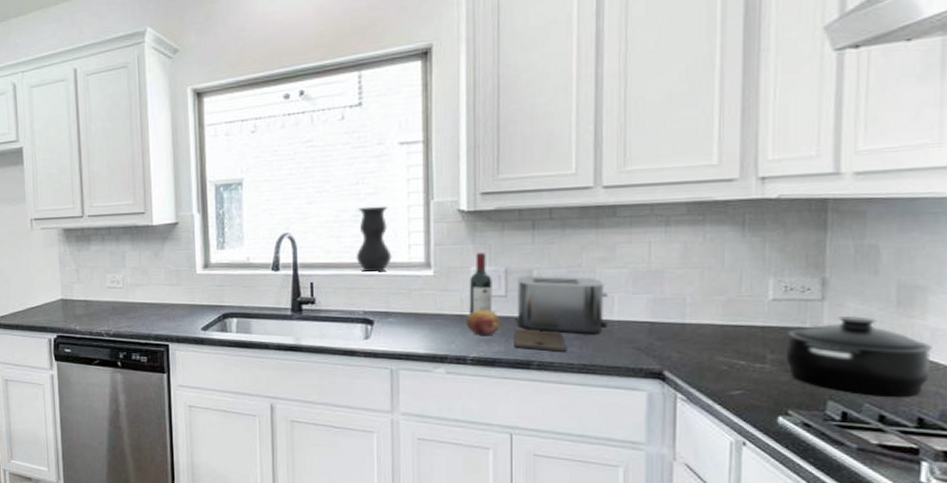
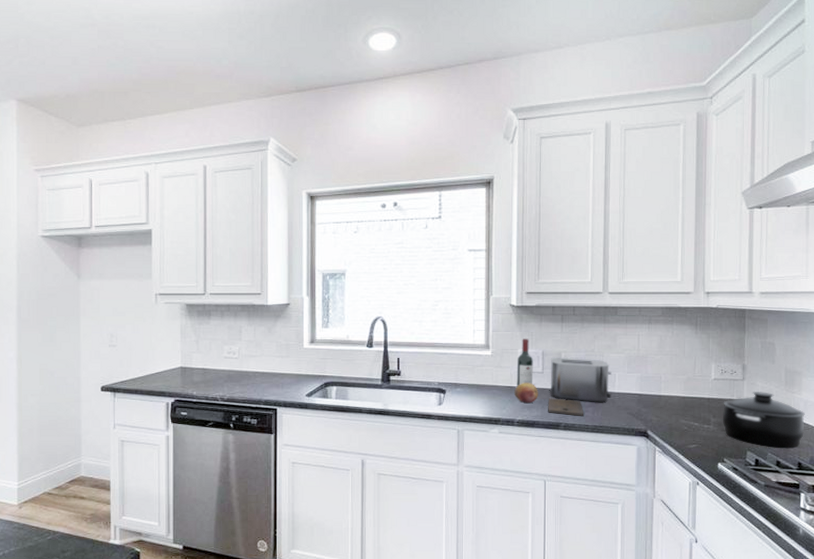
vase: present [356,206,392,273] -> none [433,298,461,351]

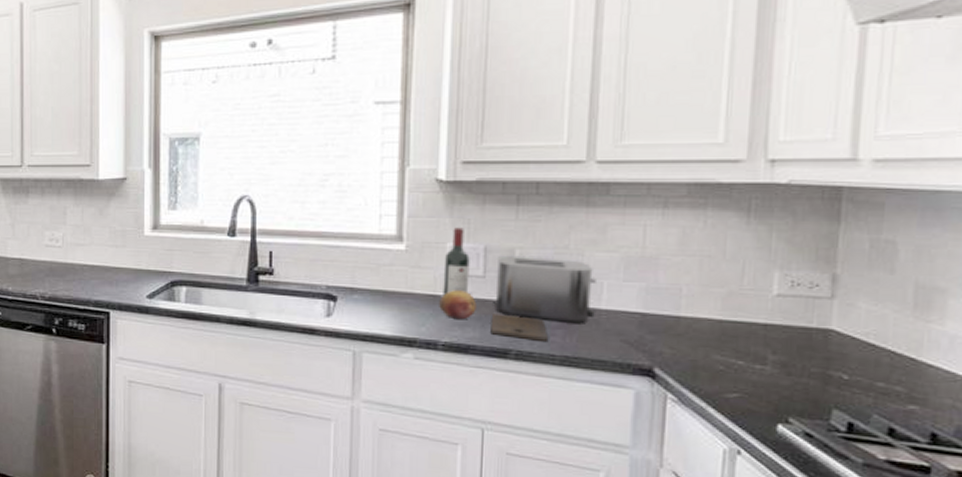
saucepan: present [723,391,805,449] -> none [790,316,950,410]

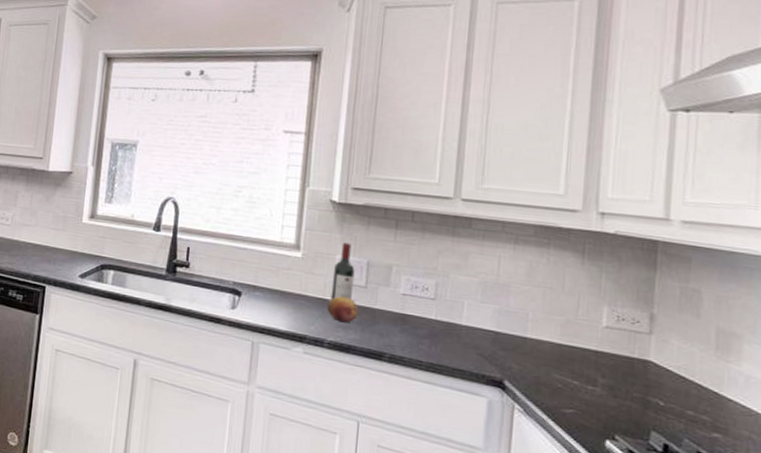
cutting board: present [490,314,549,343] -> none [369,320,418,350]
toaster: present [493,257,596,324] -> none [372,271,459,336]

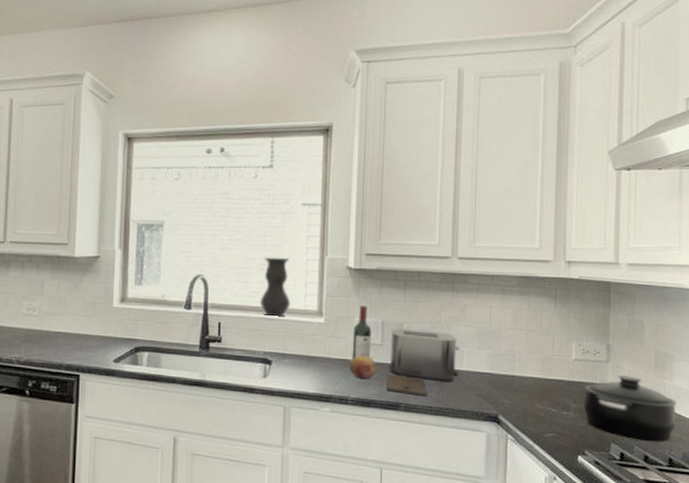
vase: none [232,183,267,247] -> present [260,257,291,317]
cutting board: none [369,320,418,350] -> present [386,374,428,397]
toaster: none [372,271,459,336] -> present [388,329,459,382]
saucepan: none [616,350,746,438] -> present [584,374,677,442]

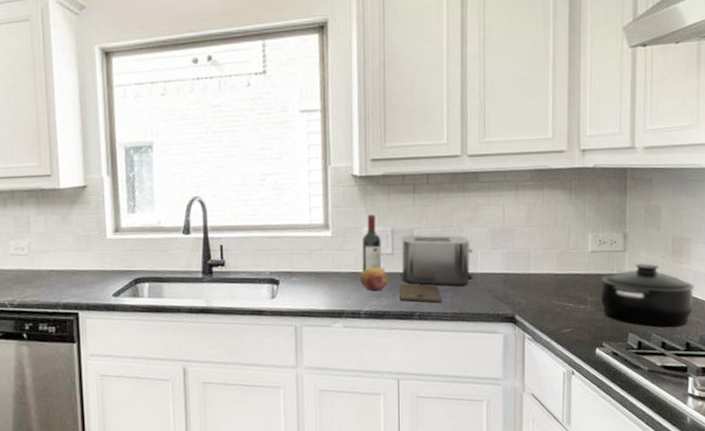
vase: present [260,257,291,317] -> none [262,170,295,234]

